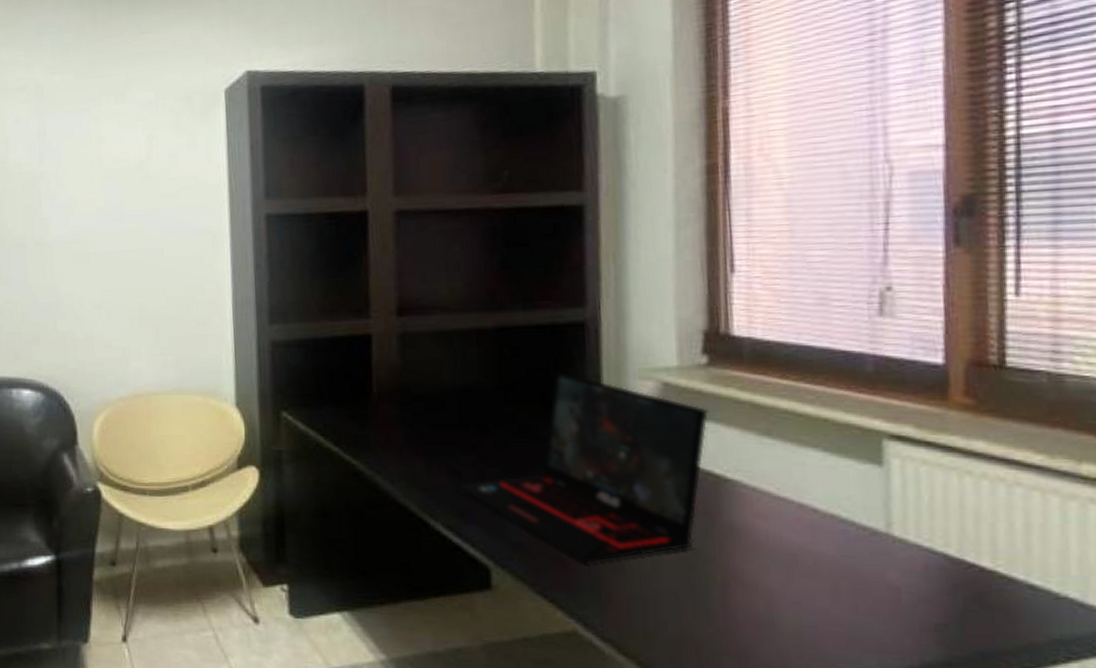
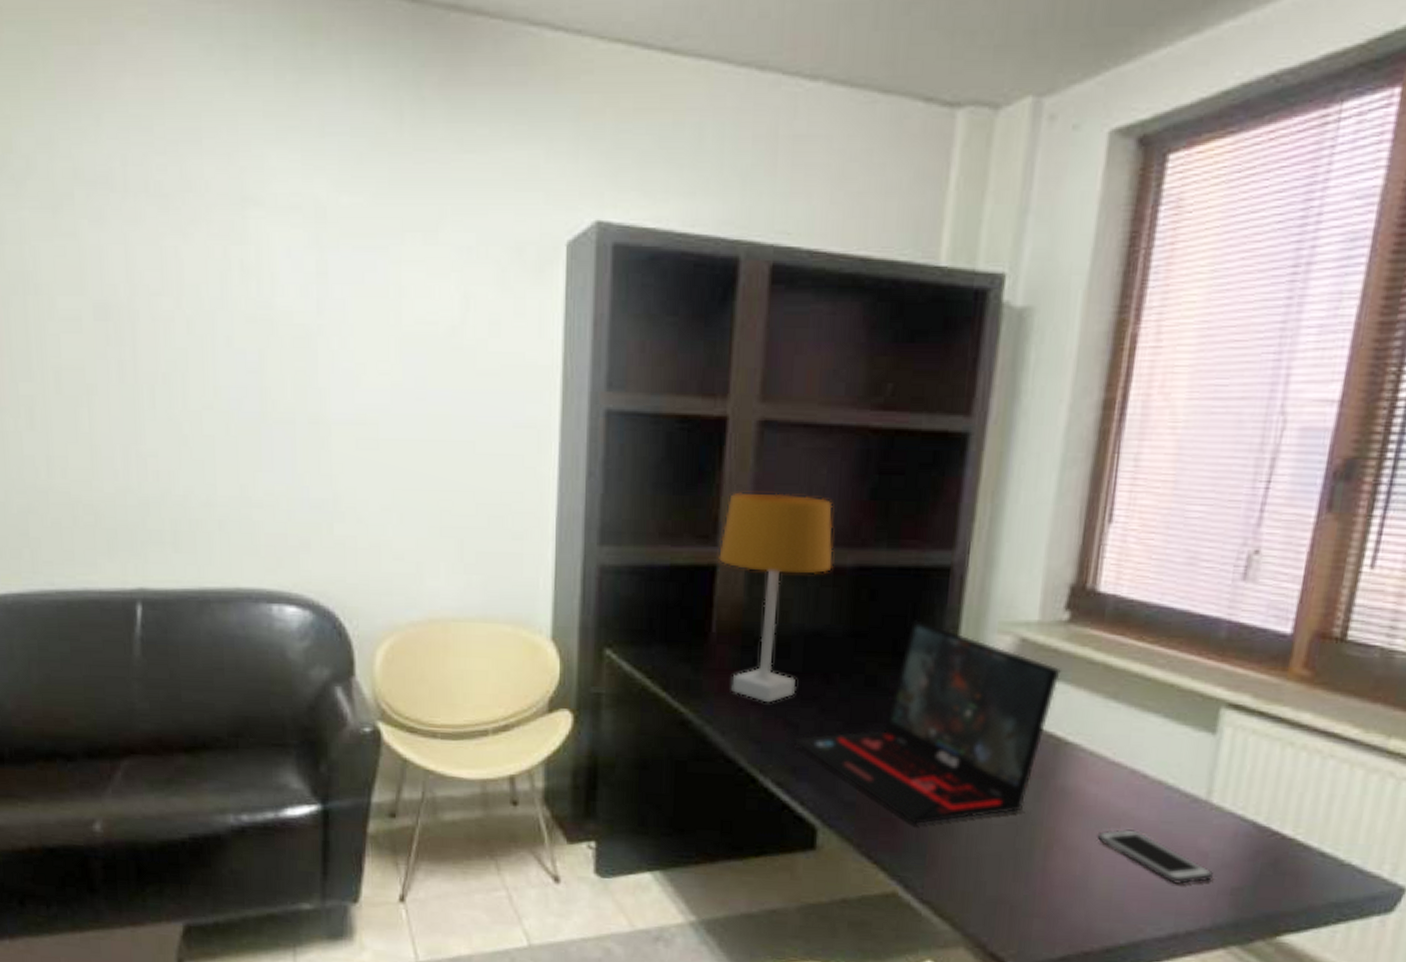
desk lamp: none [372,270,474,453] -> present [719,492,833,703]
cell phone: none [775,564,911,620] -> present [1097,829,1213,884]

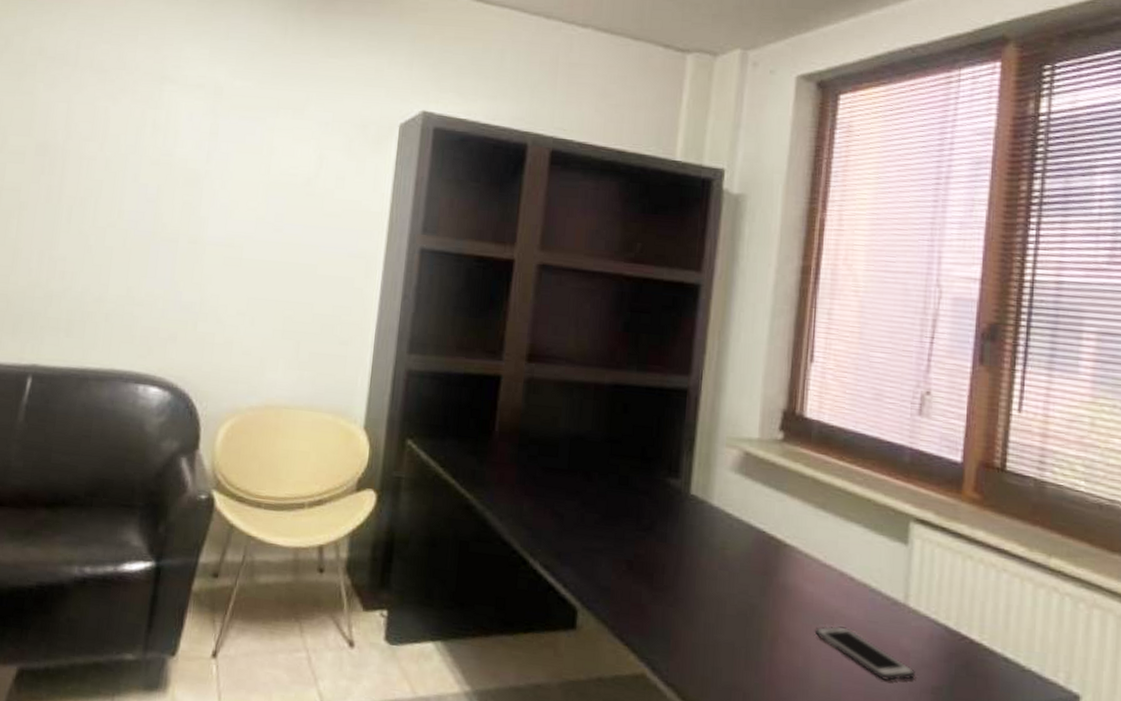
desk lamp: present [719,492,833,703] -> none [503,319,594,495]
laptop: present [793,620,1061,825] -> none [559,431,778,612]

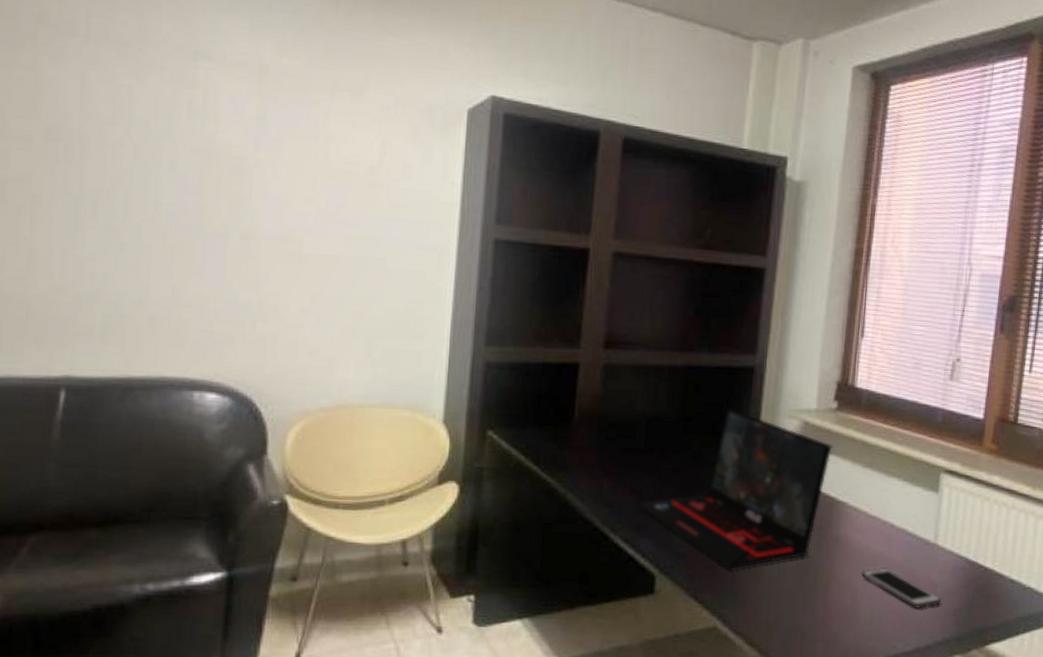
laptop: none [559,431,778,612] -> present [637,408,833,570]

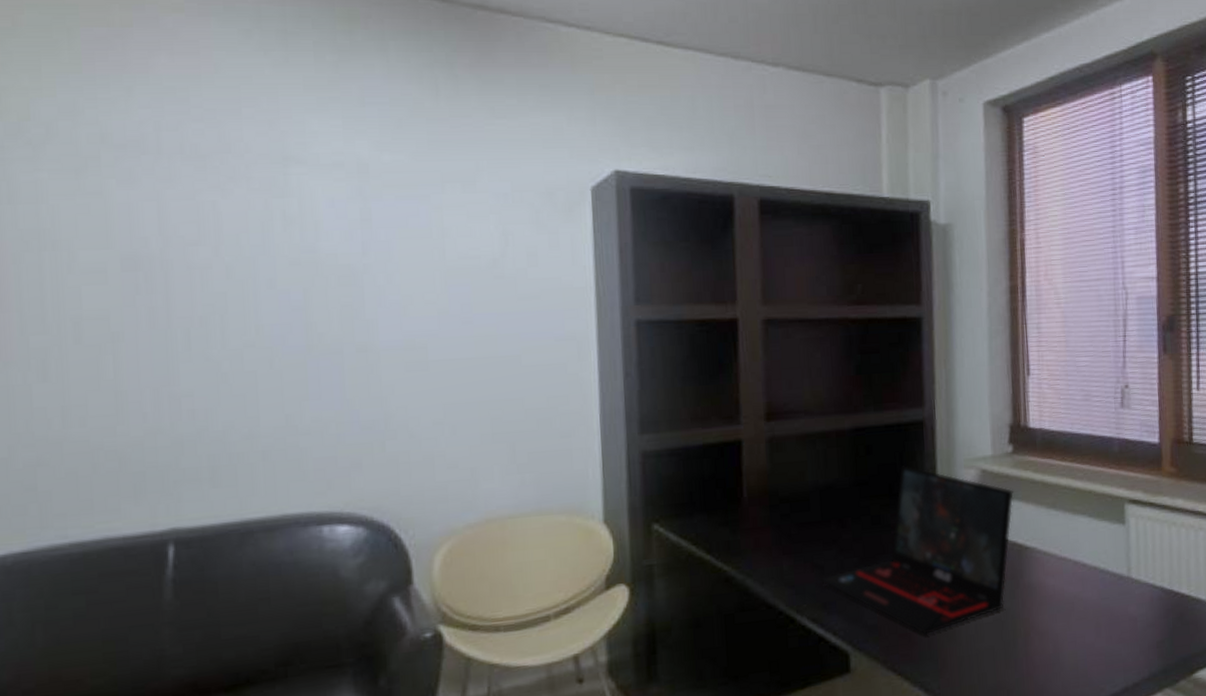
cell phone: present [861,567,941,608] -> none [1059,609,1143,647]

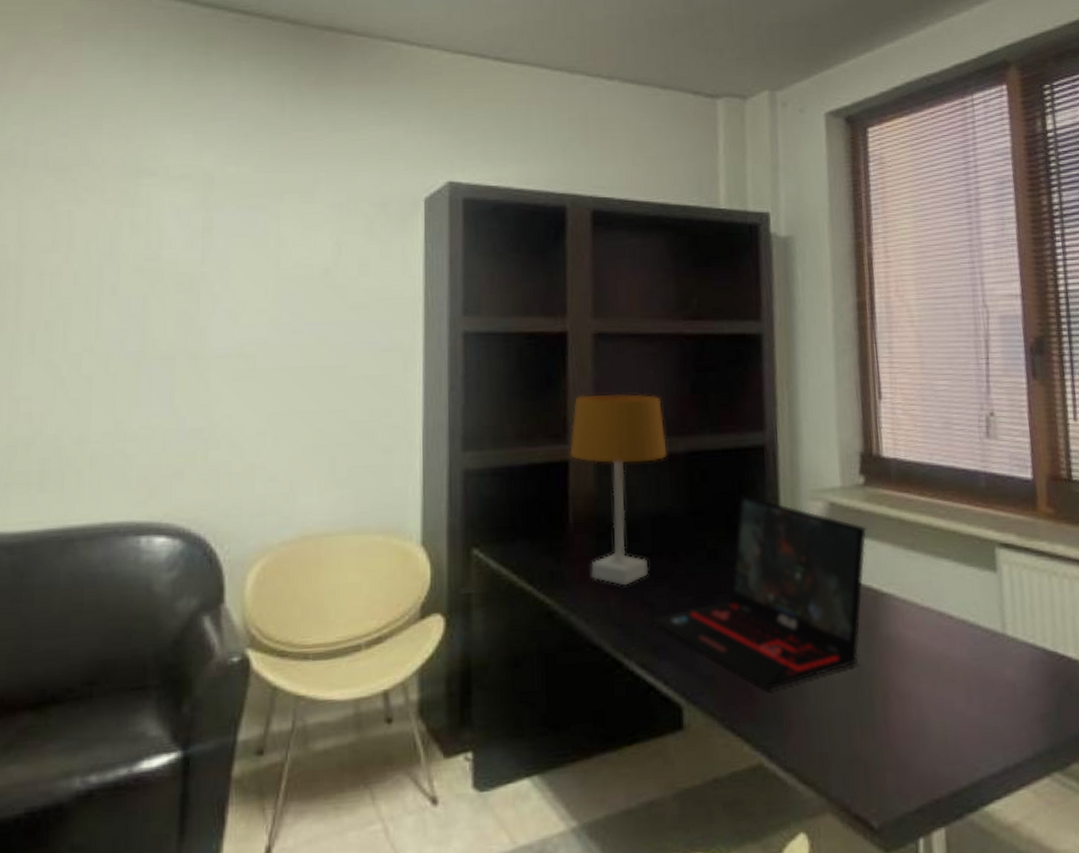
desk lamp: none [742,376,834,552] -> present [570,394,667,586]

